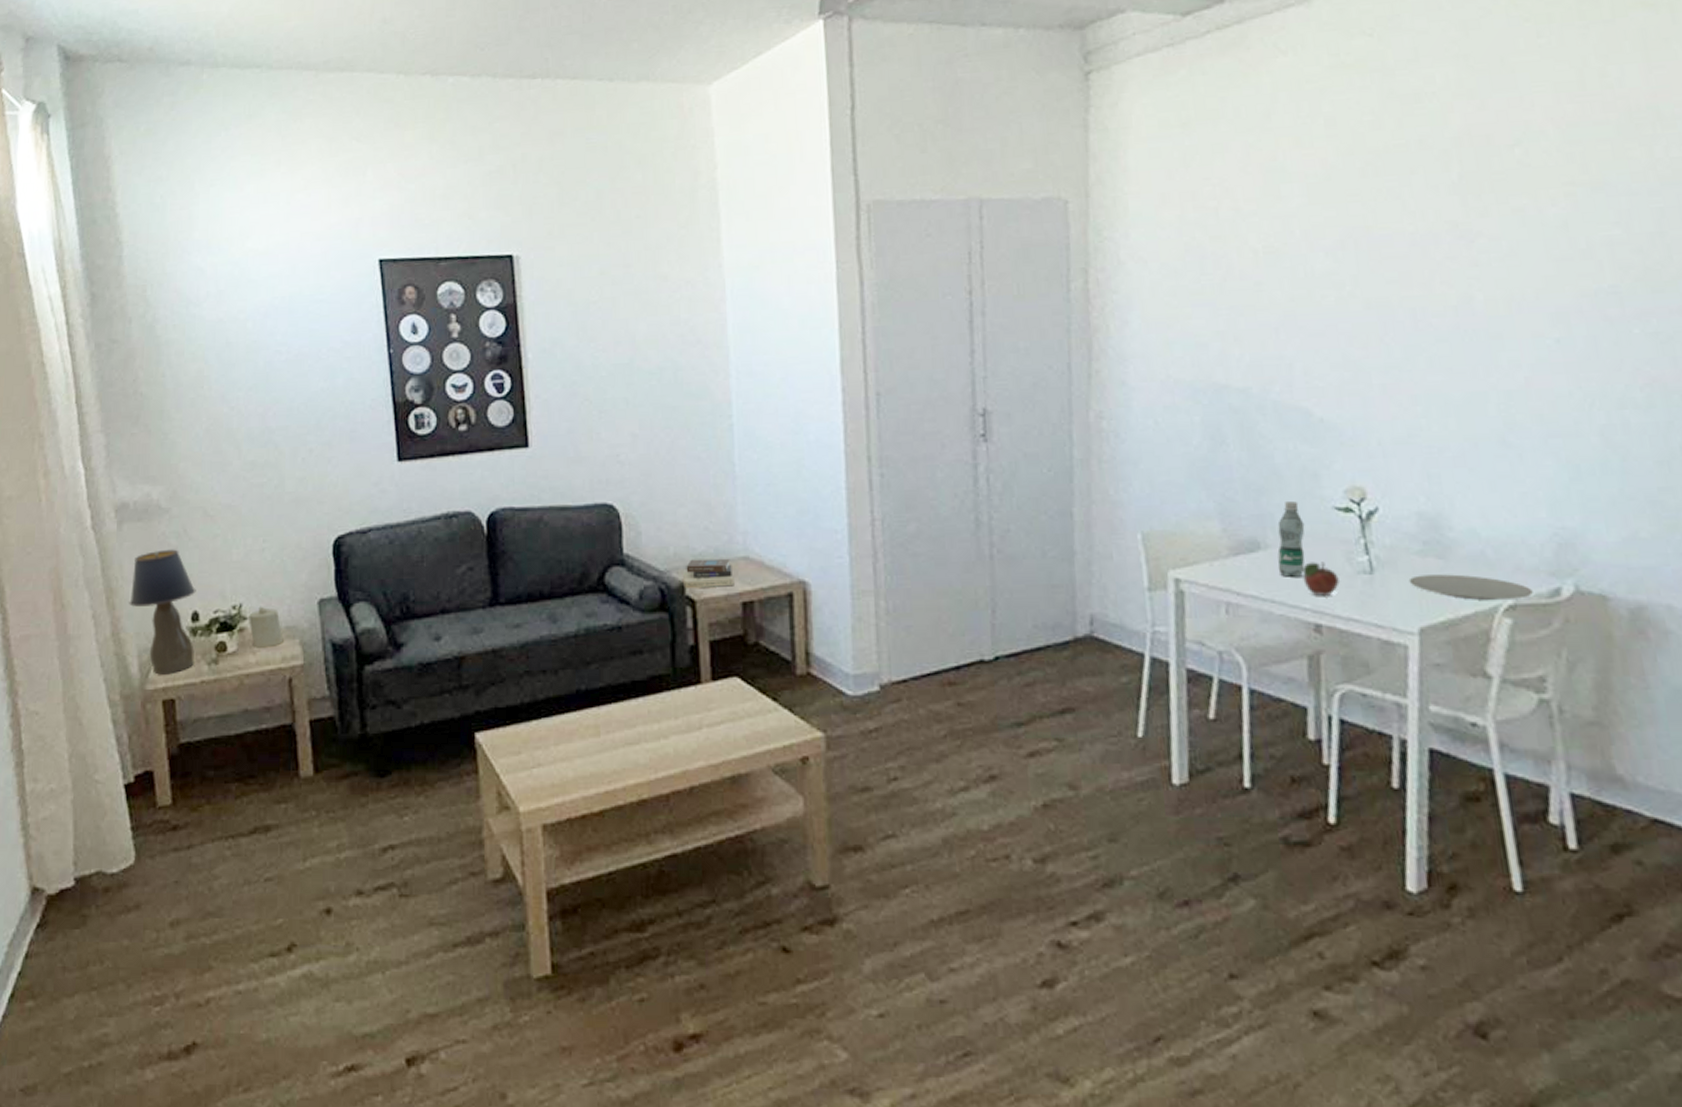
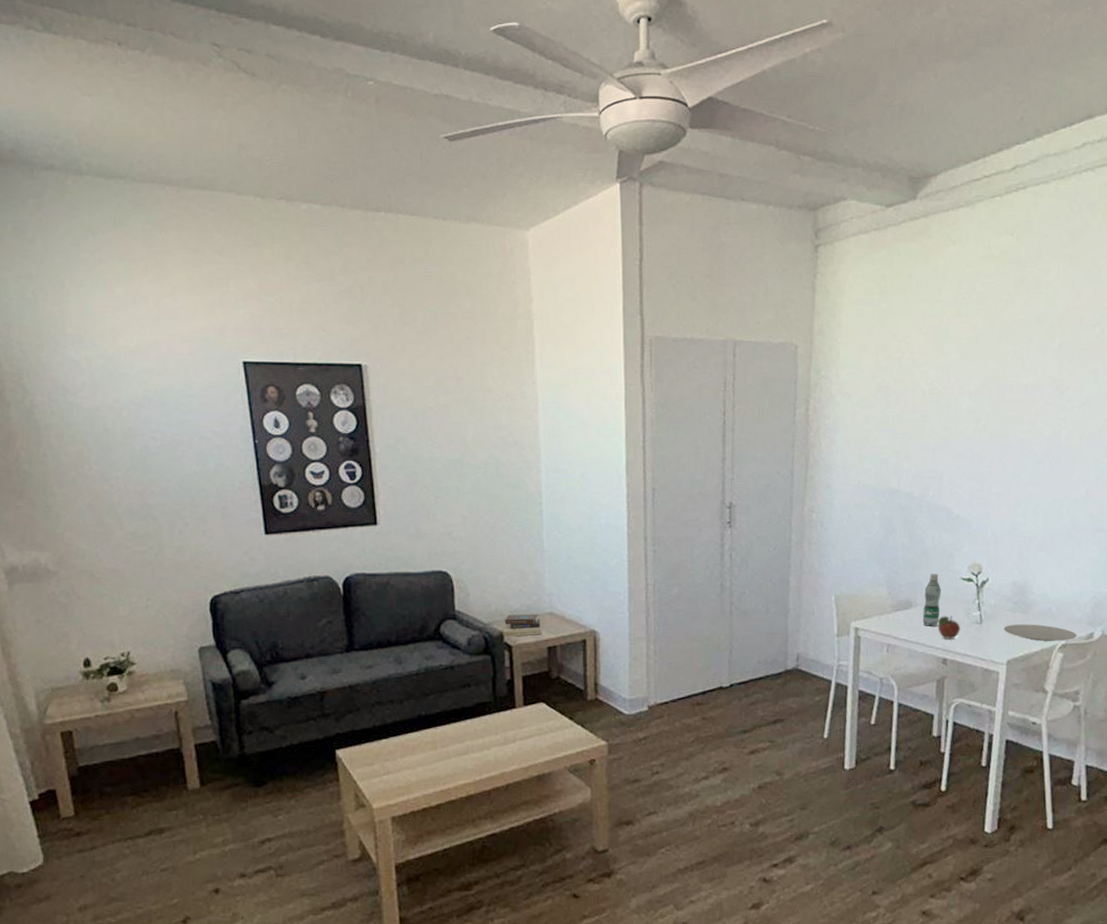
table lamp: present [129,549,196,675] -> none [24,606,88,711]
candle: present [249,606,283,648] -> none [136,653,169,688]

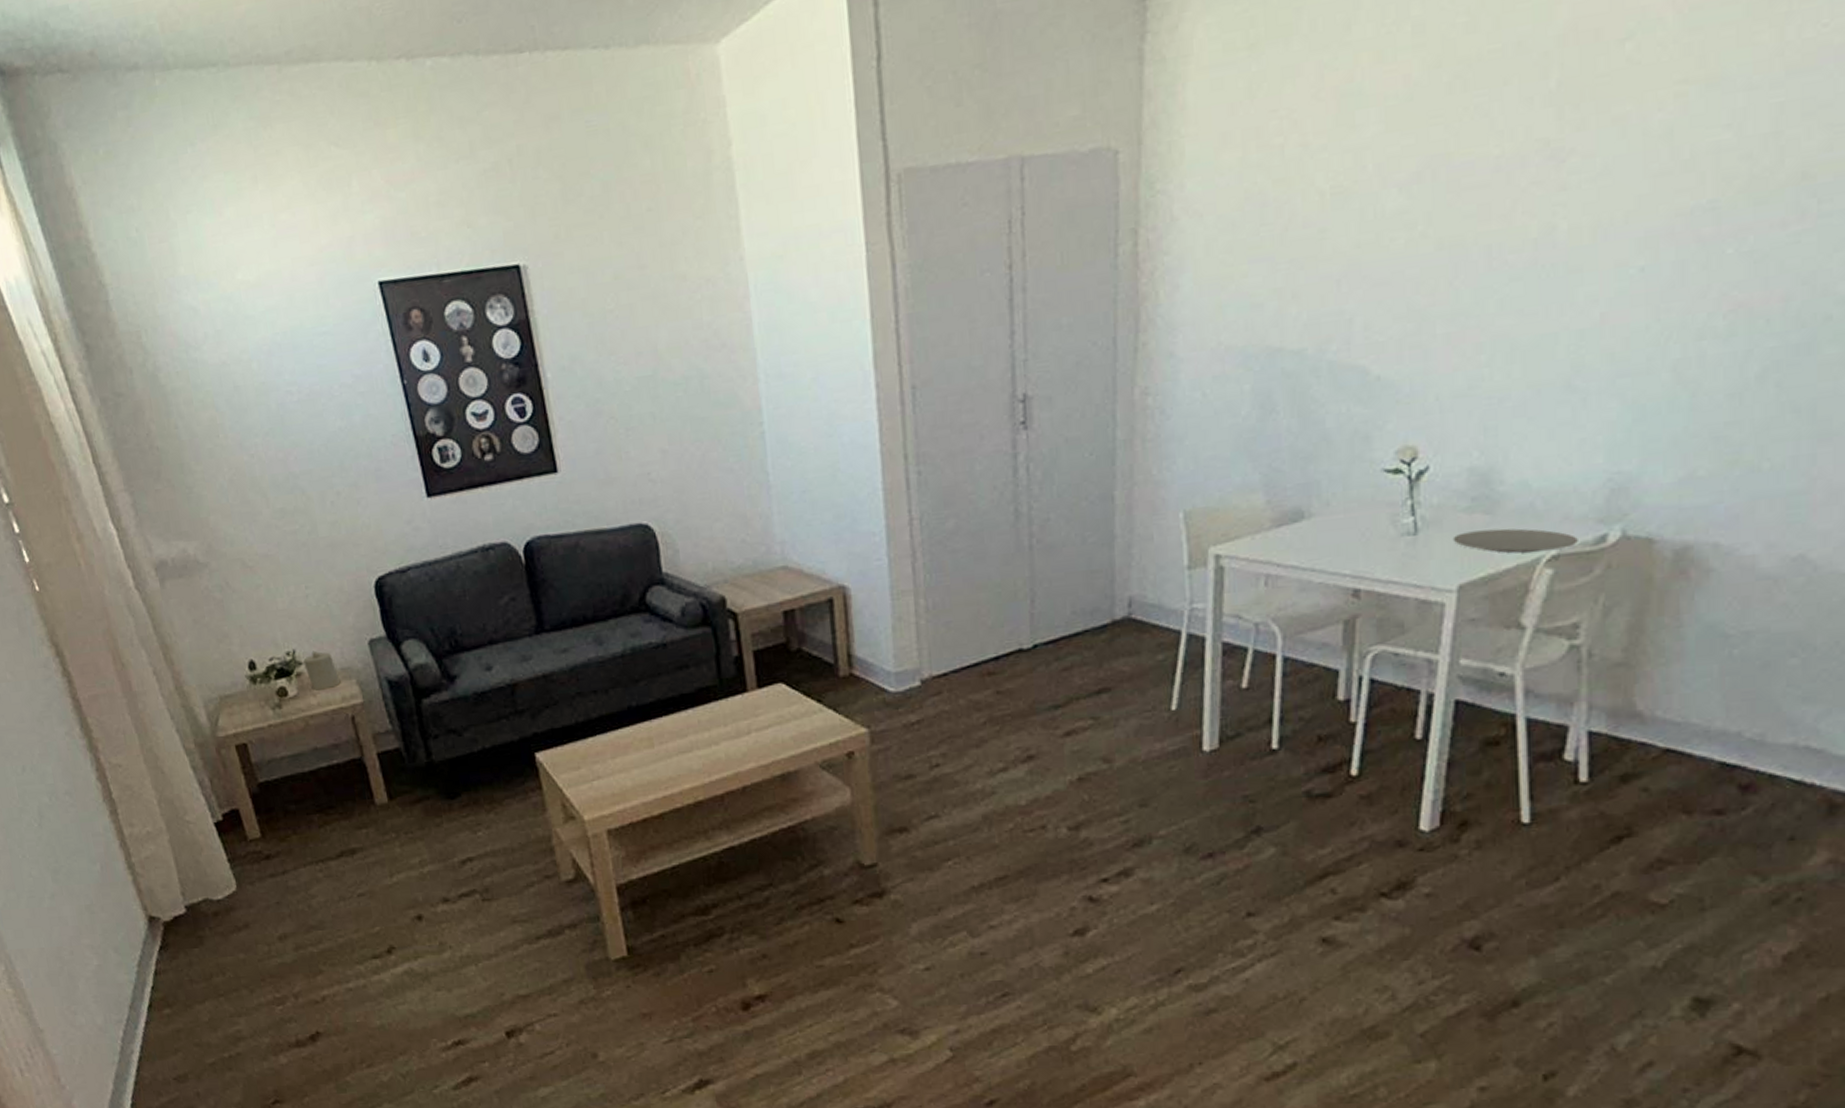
candle: none [136,653,169,688] -> present [303,650,341,691]
books: present [501,613,542,638] -> none [722,569,775,603]
bottle: present [922,573,942,626] -> none [1320,466,1352,545]
fruit: present [937,615,960,639] -> none [1345,526,1382,561]

